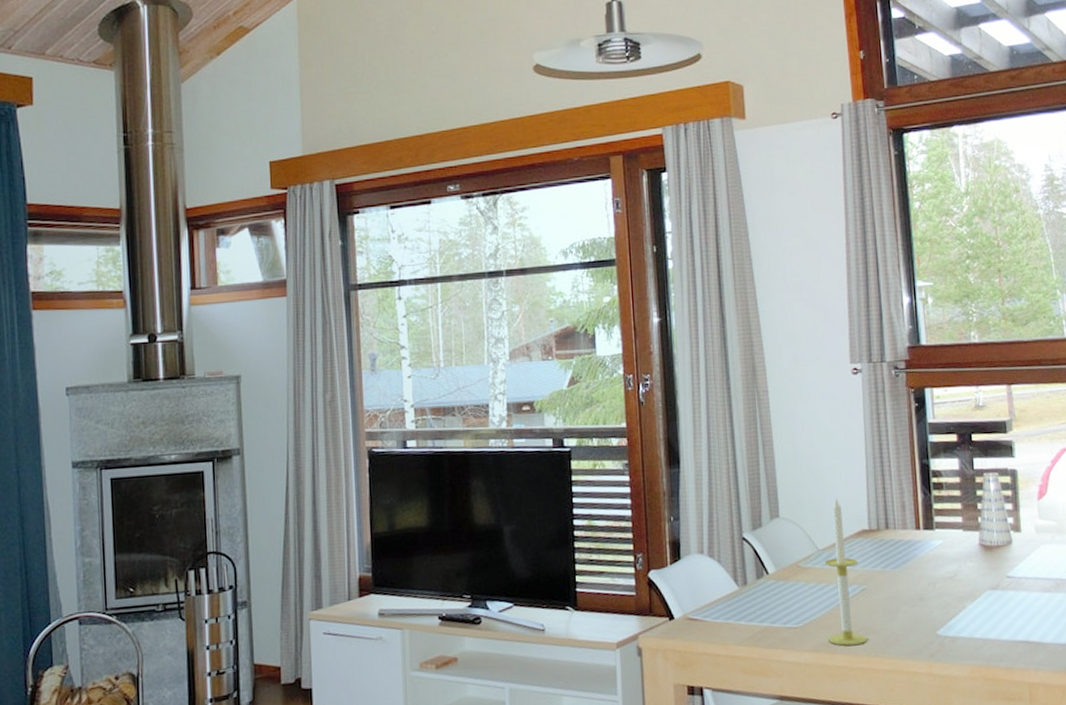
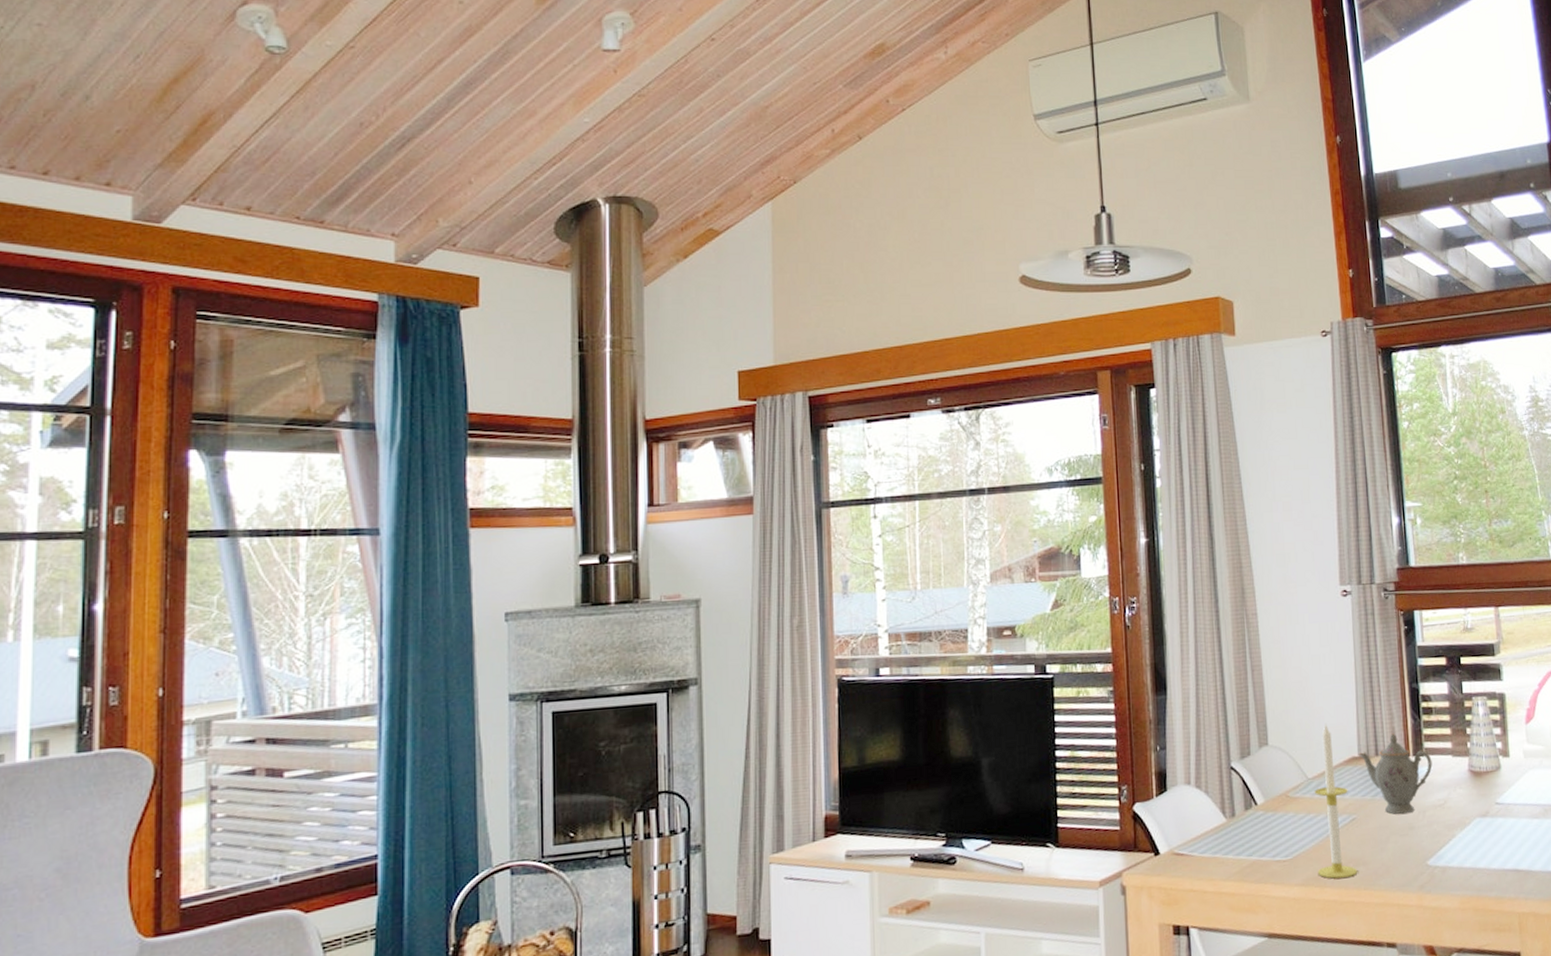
teapot: none [868,507,943,586] -> present [1358,733,1433,814]

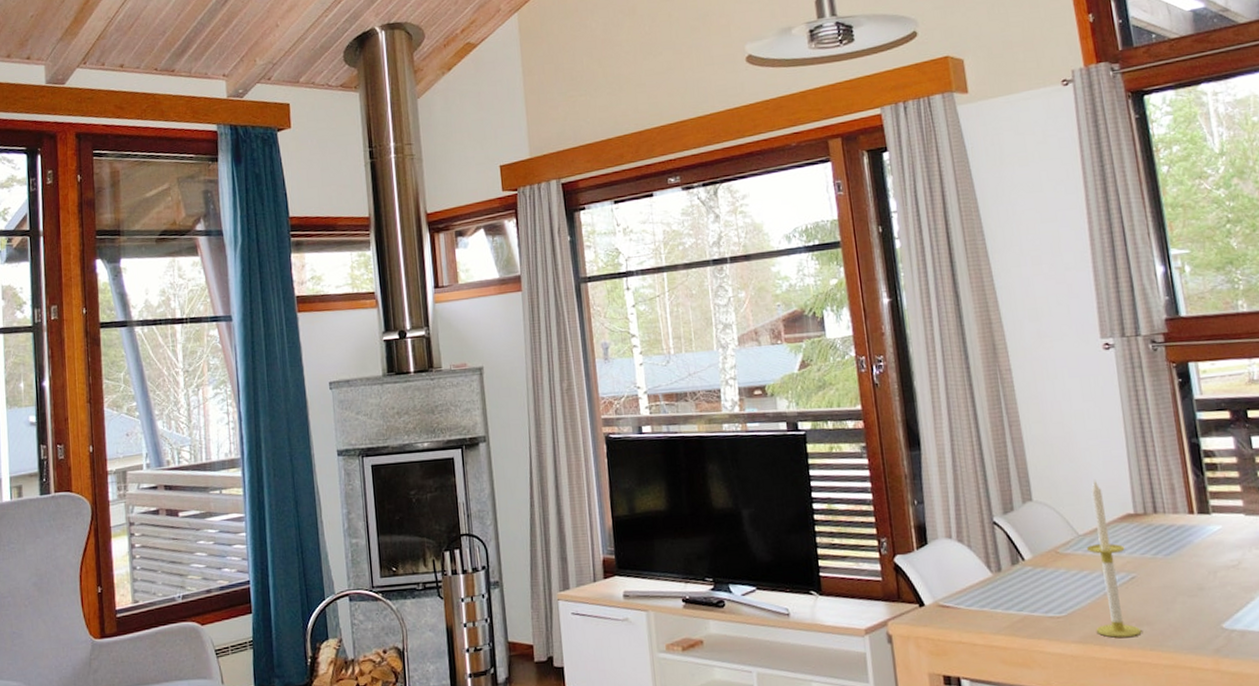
teapot: present [1358,733,1433,814] -> none [1133,490,1222,574]

